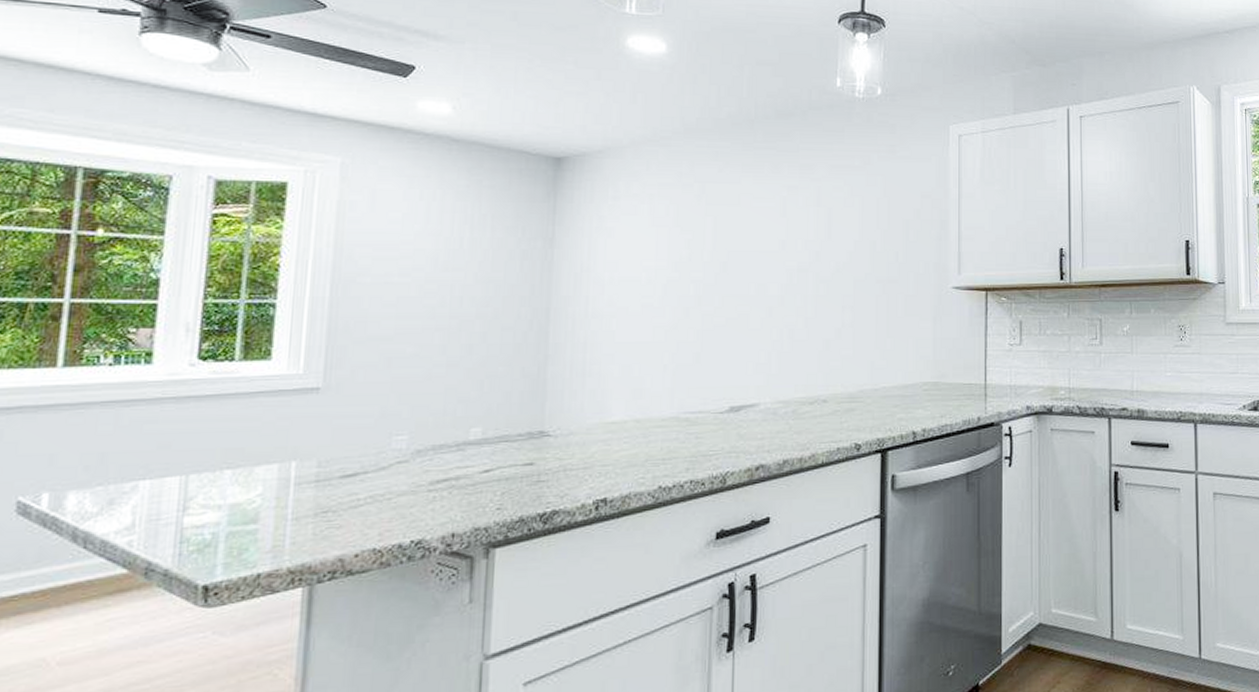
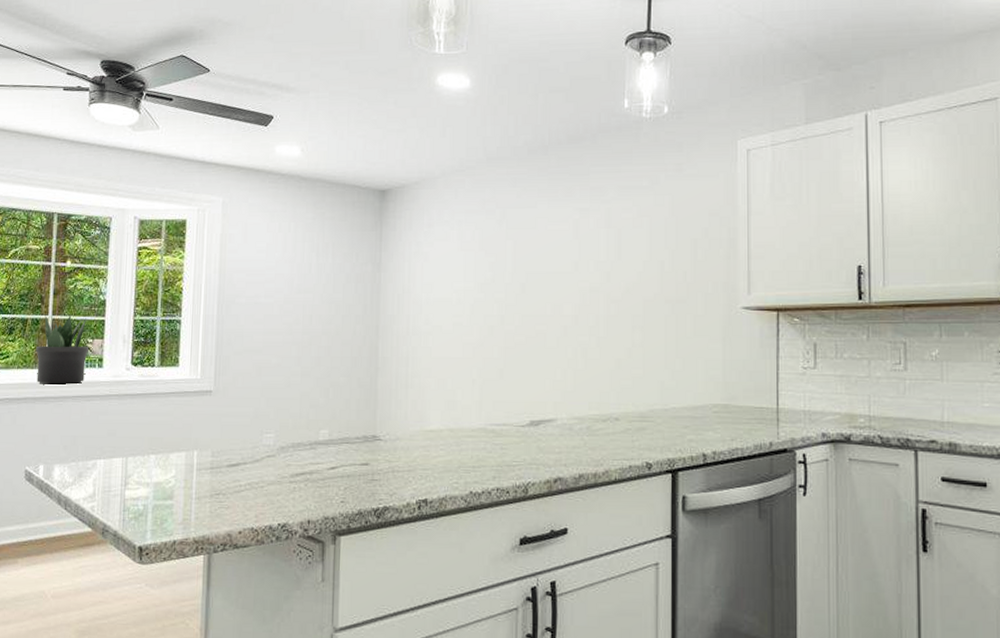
planter: none [41,297,131,388] -> present [36,314,89,385]

